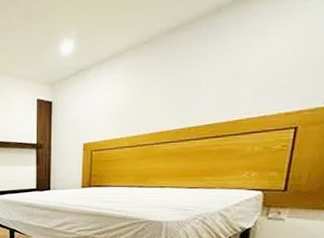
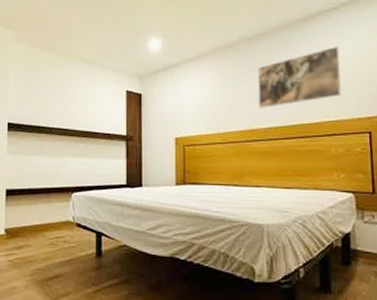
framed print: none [173,28,280,108] -> present [257,46,341,108]

